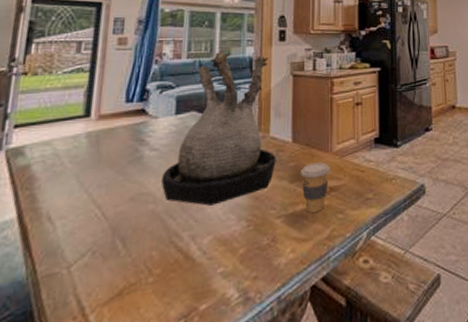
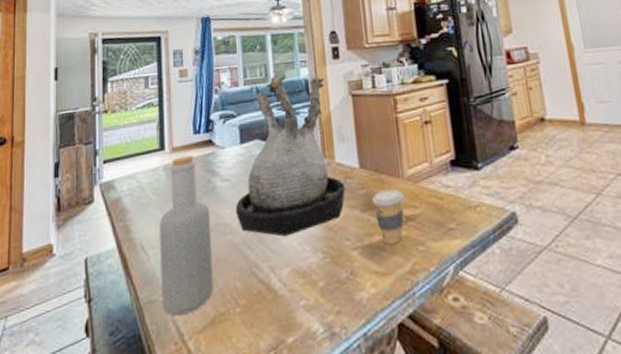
bottle: none [63,124,134,290] -> present [159,155,214,317]

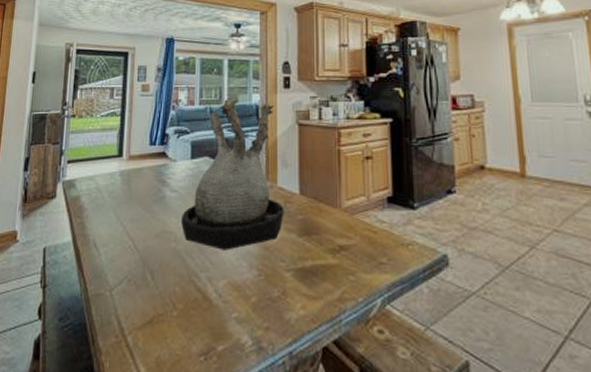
bottle: present [159,155,214,317] -> none [107,165,158,312]
coffee cup: present [371,189,404,244] -> none [308,218,339,270]

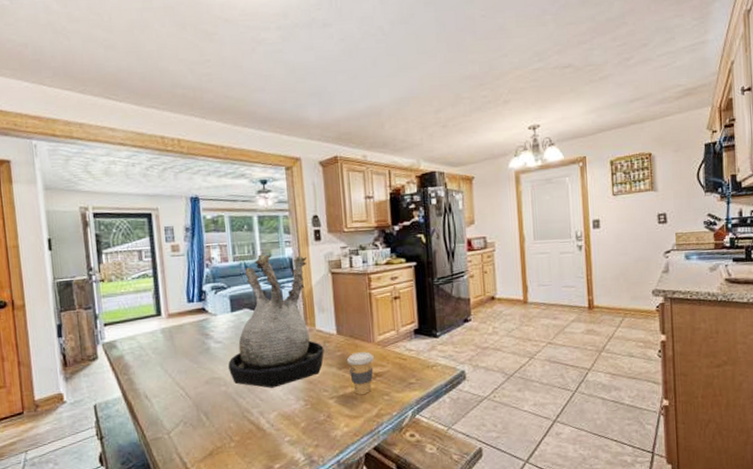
coffee cup: none [308,218,339,270] -> present [346,352,374,395]

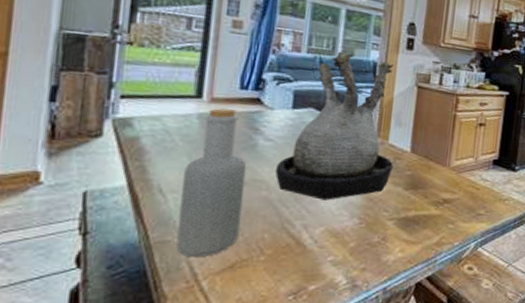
bottle: none [160,321,211,450] -> present [176,108,247,258]
coffee cup: present [346,352,374,395] -> none [415,174,446,219]

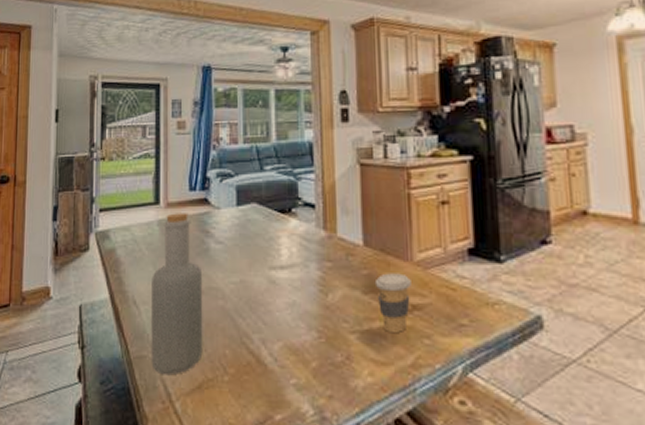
plant: present [275,51,395,200] -> none [229,136,346,309]
coffee cup: none [415,174,446,219] -> present [374,273,411,332]

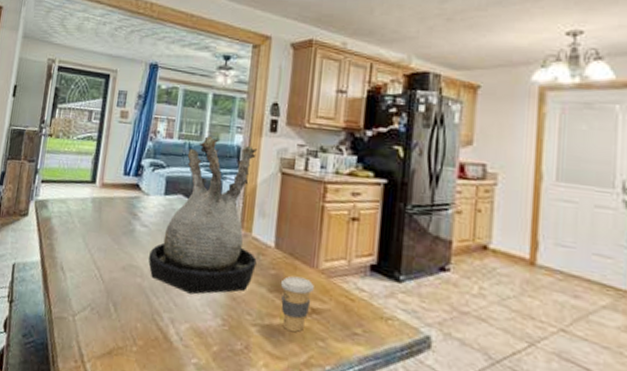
bottle: present [151,213,203,376] -> none [69,193,126,339]
plant: none [229,136,346,309] -> present [148,136,258,295]

